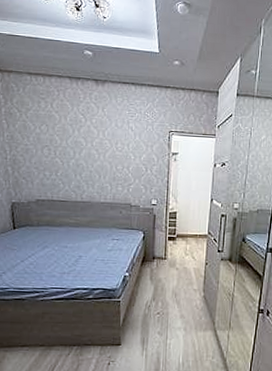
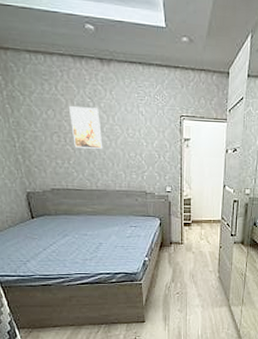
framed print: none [62,121,92,162] -> present [69,105,103,149]

